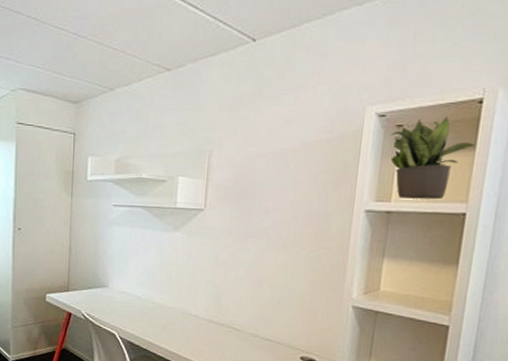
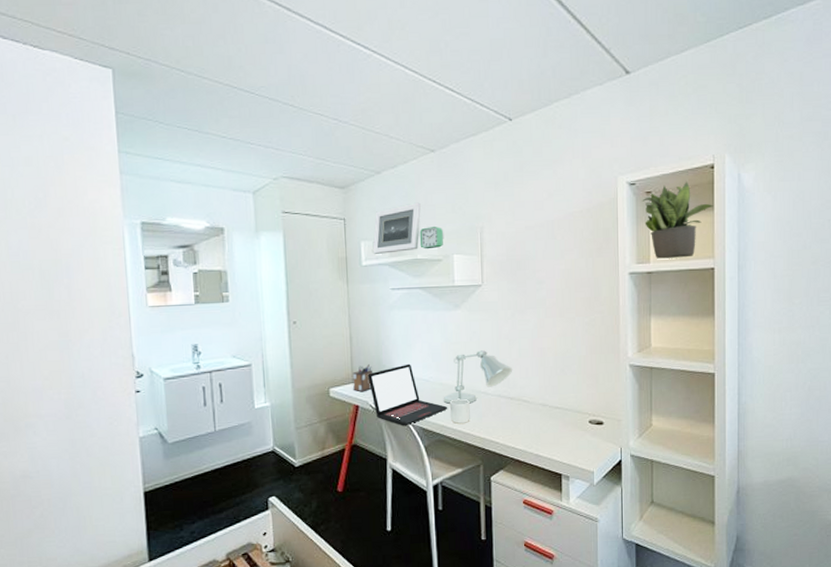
desk organizer: none [68,275,88,301] -> present [353,364,372,392]
laptop: none [82,279,157,338] -> present [367,363,448,426]
picture frame: none [99,121,151,170] -> present [373,202,421,254]
alarm clock: none [145,147,170,169] -> present [419,227,443,250]
desk lamp: none [154,274,227,325] -> present [444,350,513,404]
mug: none [158,318,179,343] -> present [449,398,470,424]

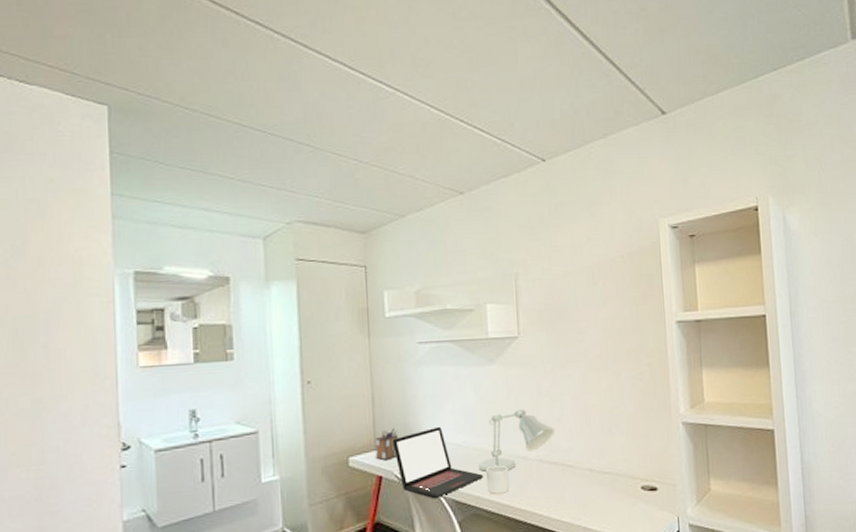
picture frame: present [373,202,421,254] -> none [397,248,450,304]
alarm clock: present [419,227,443,250] -> none [448,274,475,299]
potted plant: present [642,181,714,259] -> none [685,224,761,306]

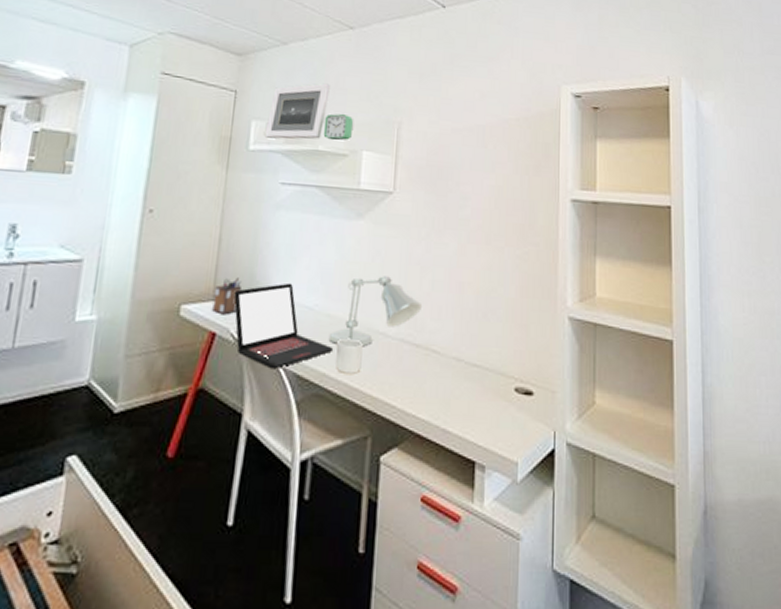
picture frame: none [397,248,450,304] -> present [264,83,330,139]
alarm clock: none [448,274,475,299] -> present [323,113,353,141]

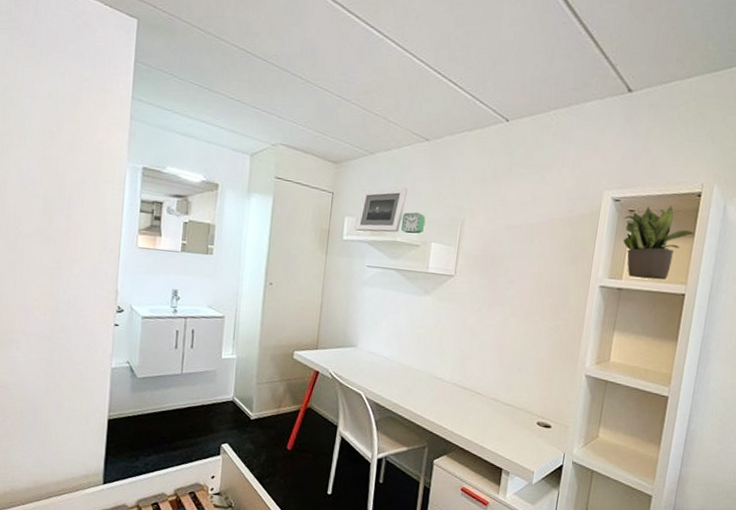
desk organizer: present [212,277,242,315] -> none [316,334,337,360]
laptop: present [233,282,334,370] -> none [331,339,404,399]
desk lamp: present [330,276,423,347] -> none [401,338,472,387]
mug: present [335,337,363,374] -> none [404,380,425,405]
potted plant: none [588,101,669,190] -> present [623,205,695,280]

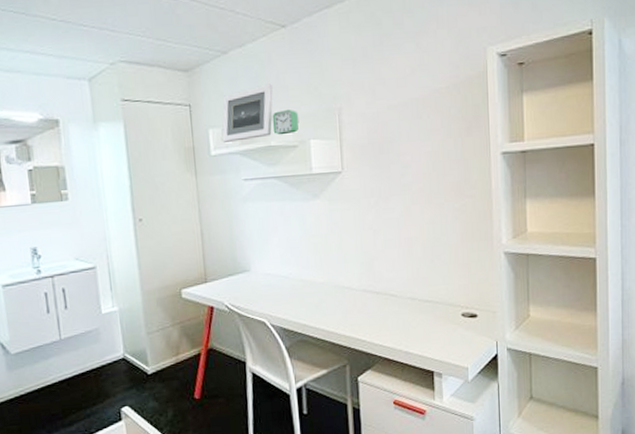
potted plant: present [623,205,695,280] -> none [514,50,592,136]

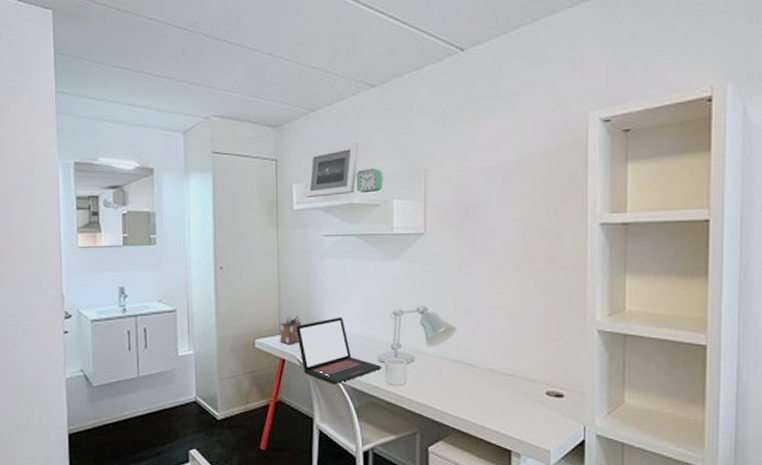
desk organizer: none [205,262,227,293] -> present [280,315,301,345]
laptop: none [222,259,310,327] -> present [296,317,382,385]
desk lamp: none [305,242,379,301] -> present [378,306,458,364]
mug: none [311,294,334,322] -> present [384,358,407,385]

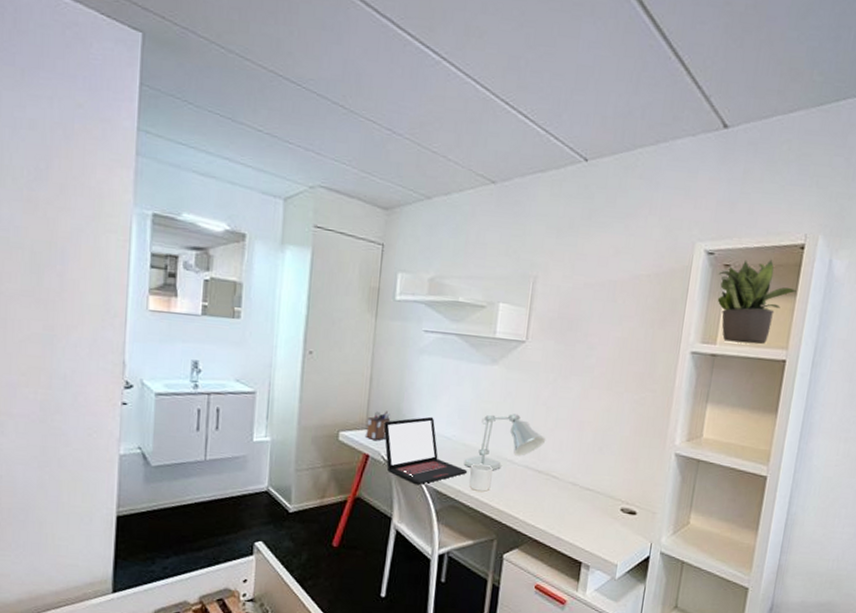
picture frame: present [305,142,358,198] -> none [409,237,471,291]
alarm clock: present [356,169,382,193] -> none [463,267,492,293]
potted plant: none [618,117,710,208] -> present [717,259,797,345]

